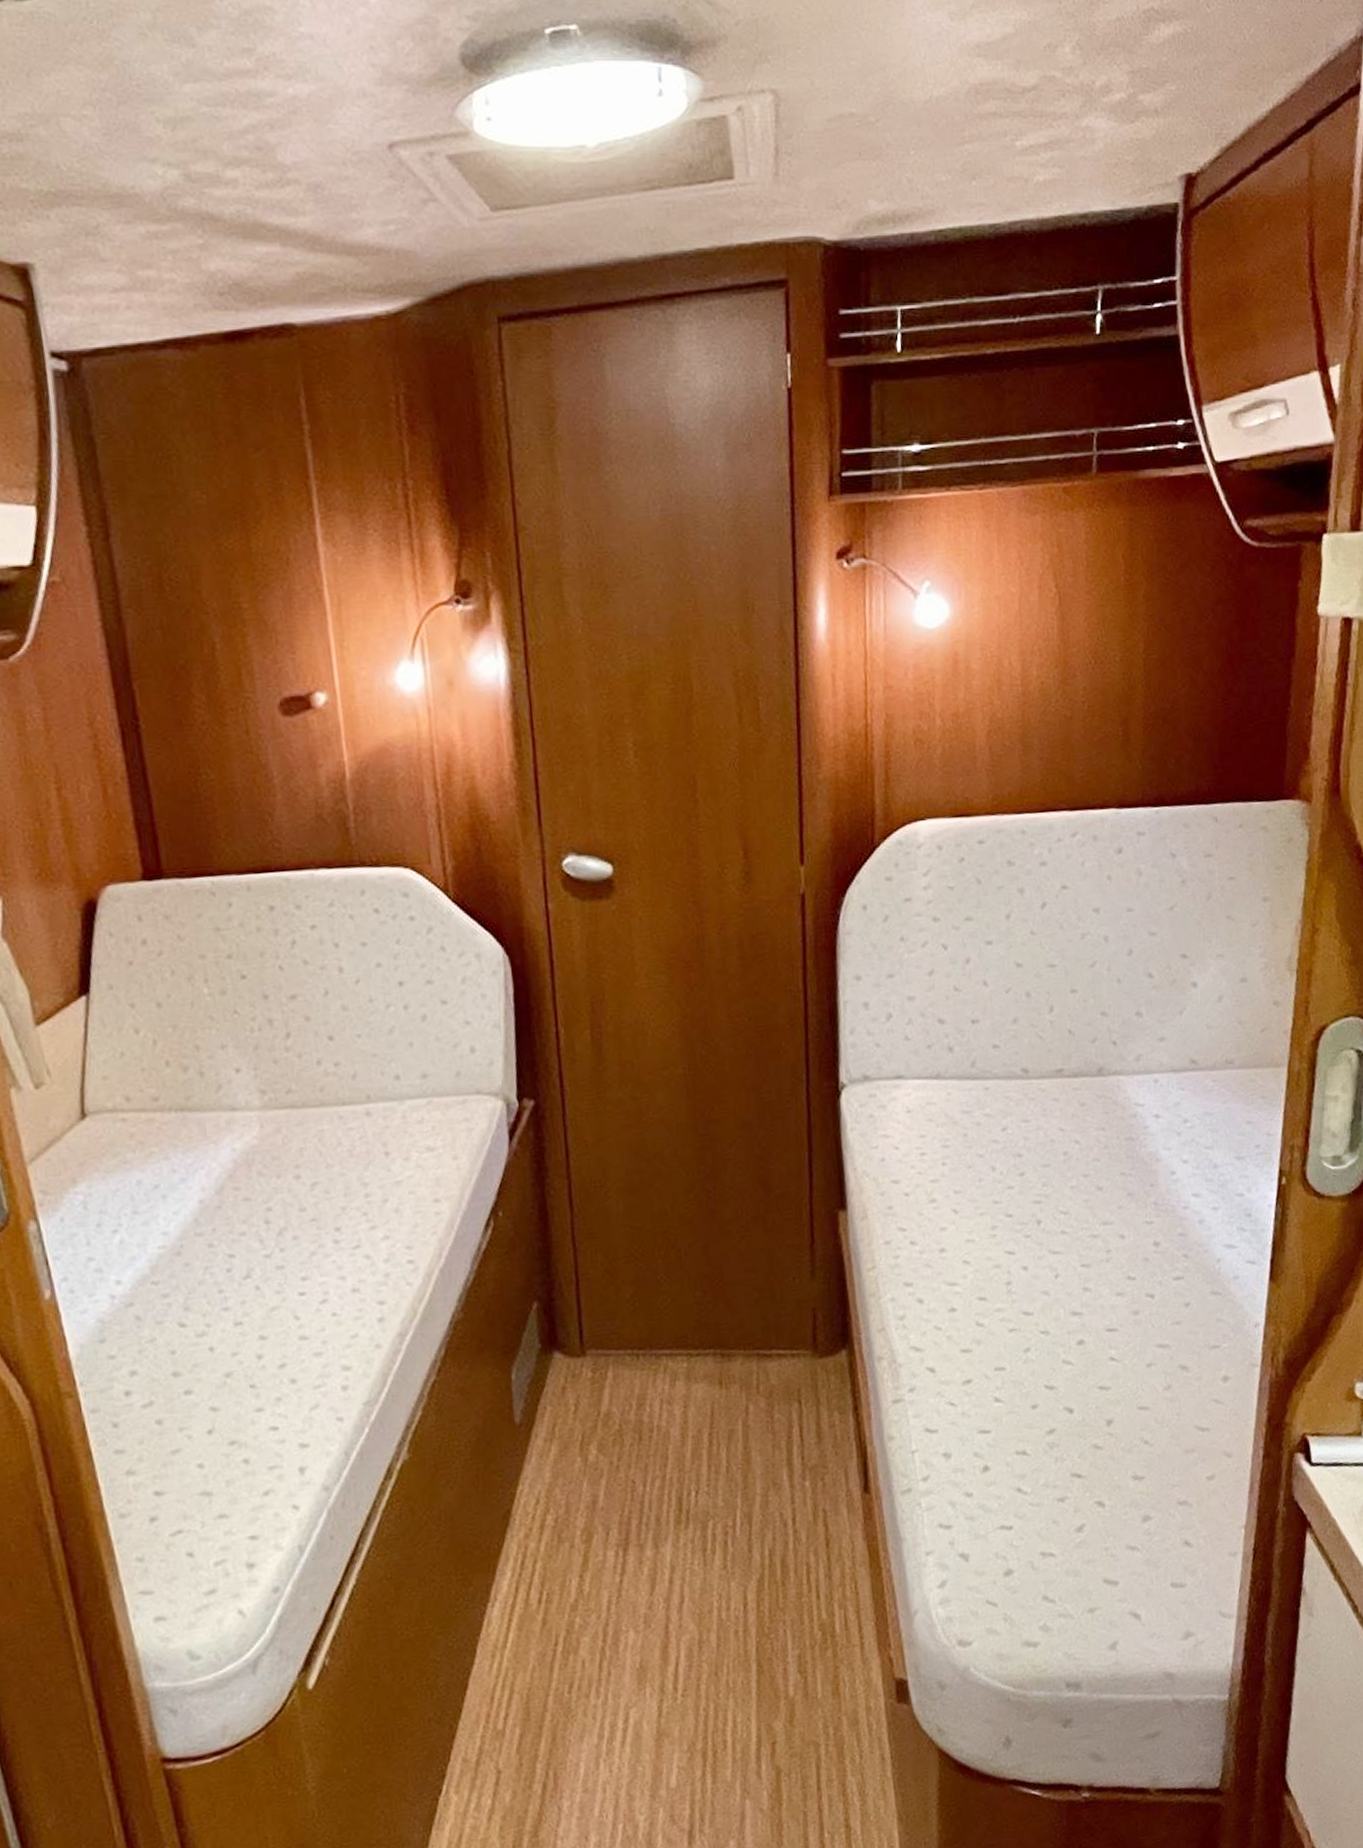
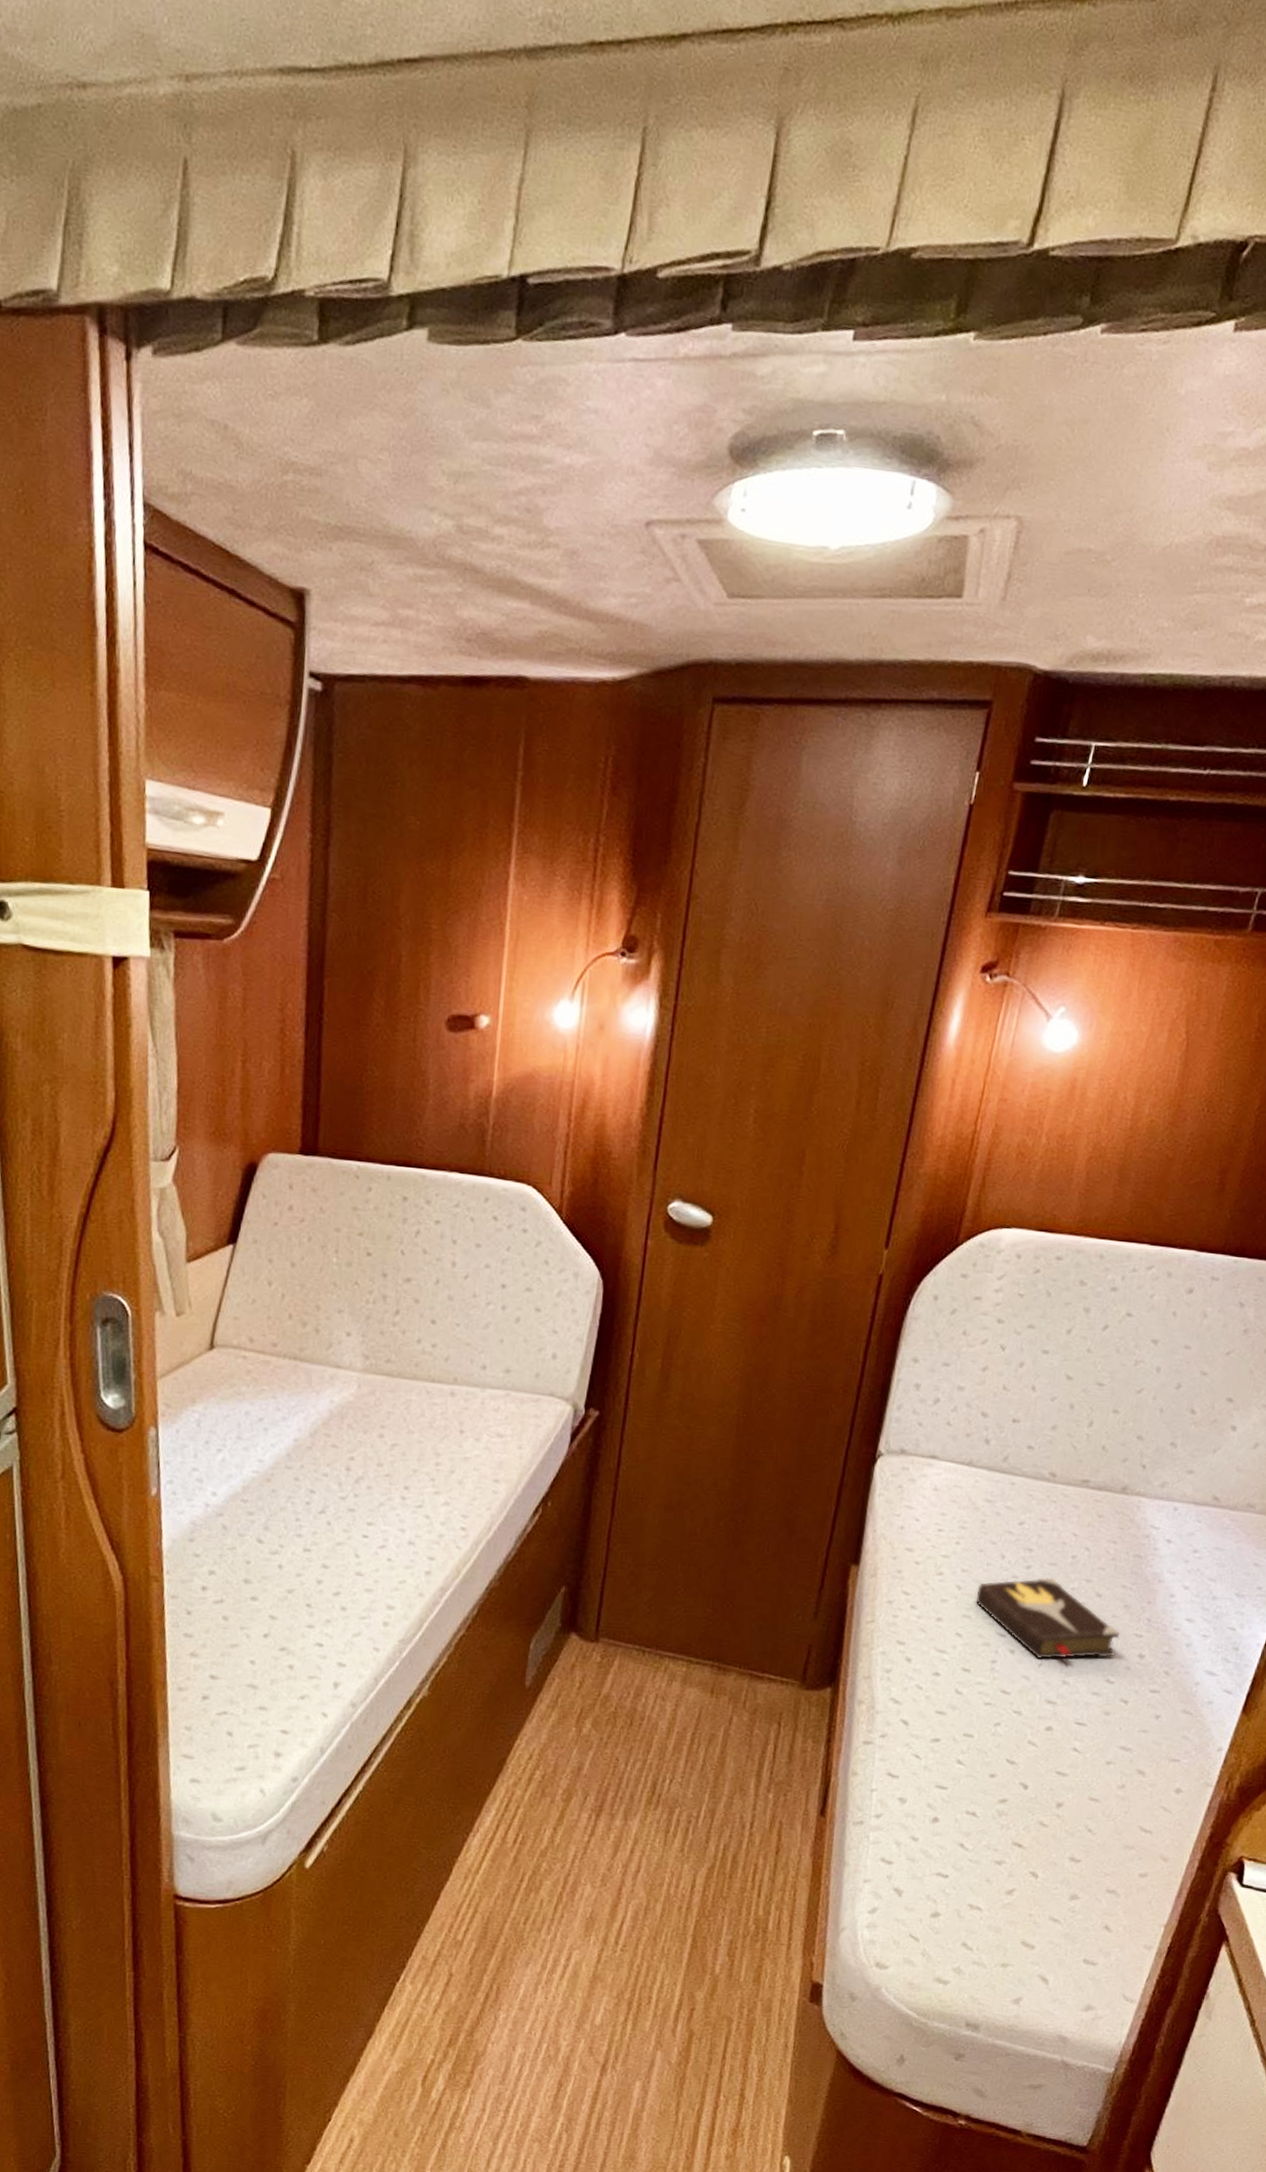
hardback book: none [975,1180,1131,1271] -> present [975,1577,1120,1660]

